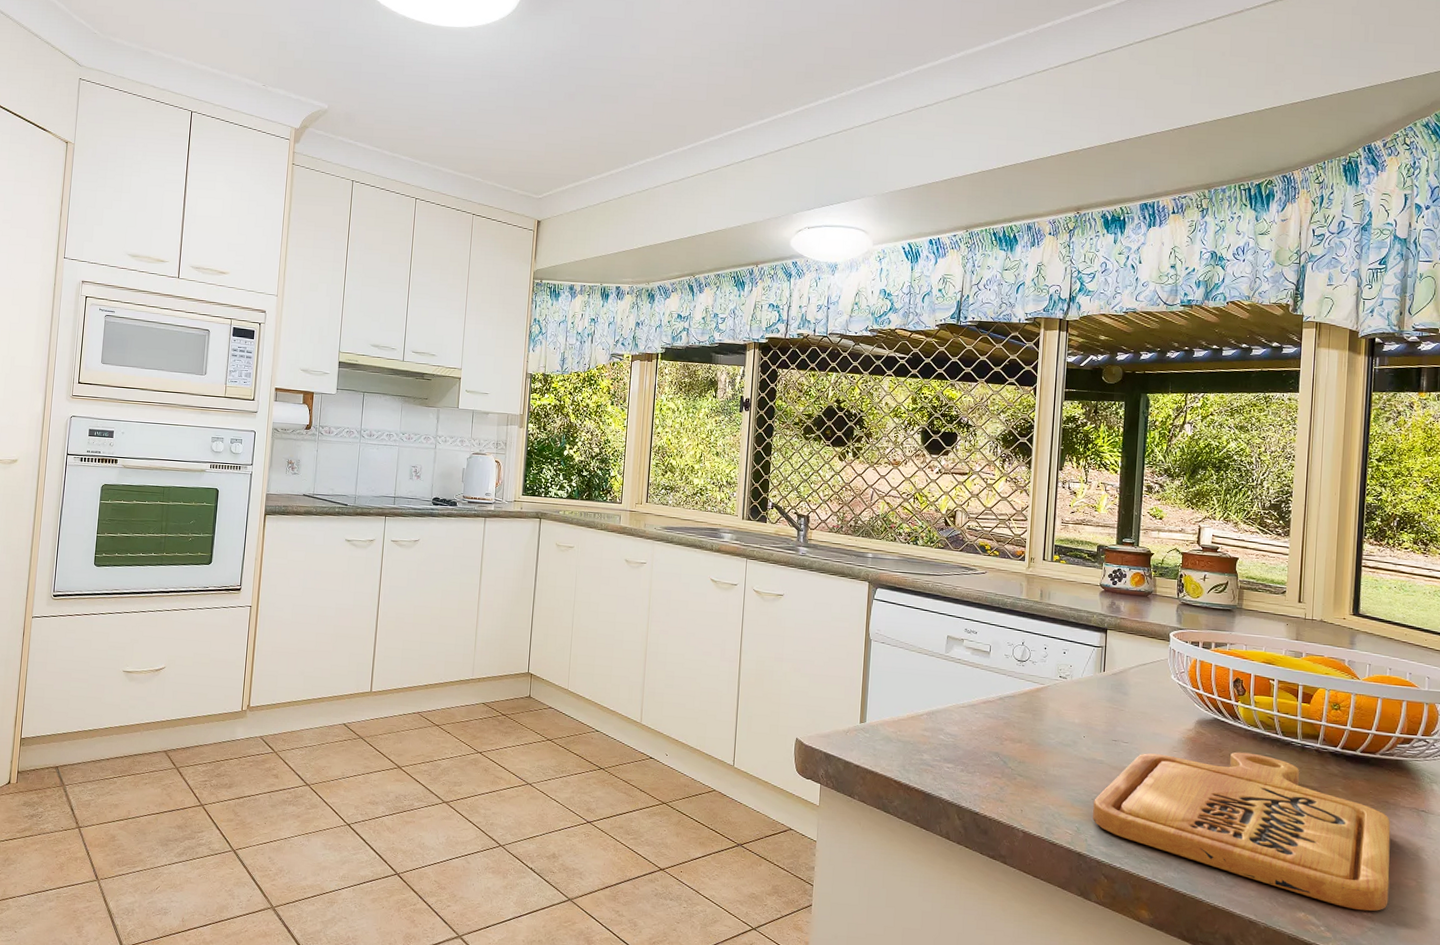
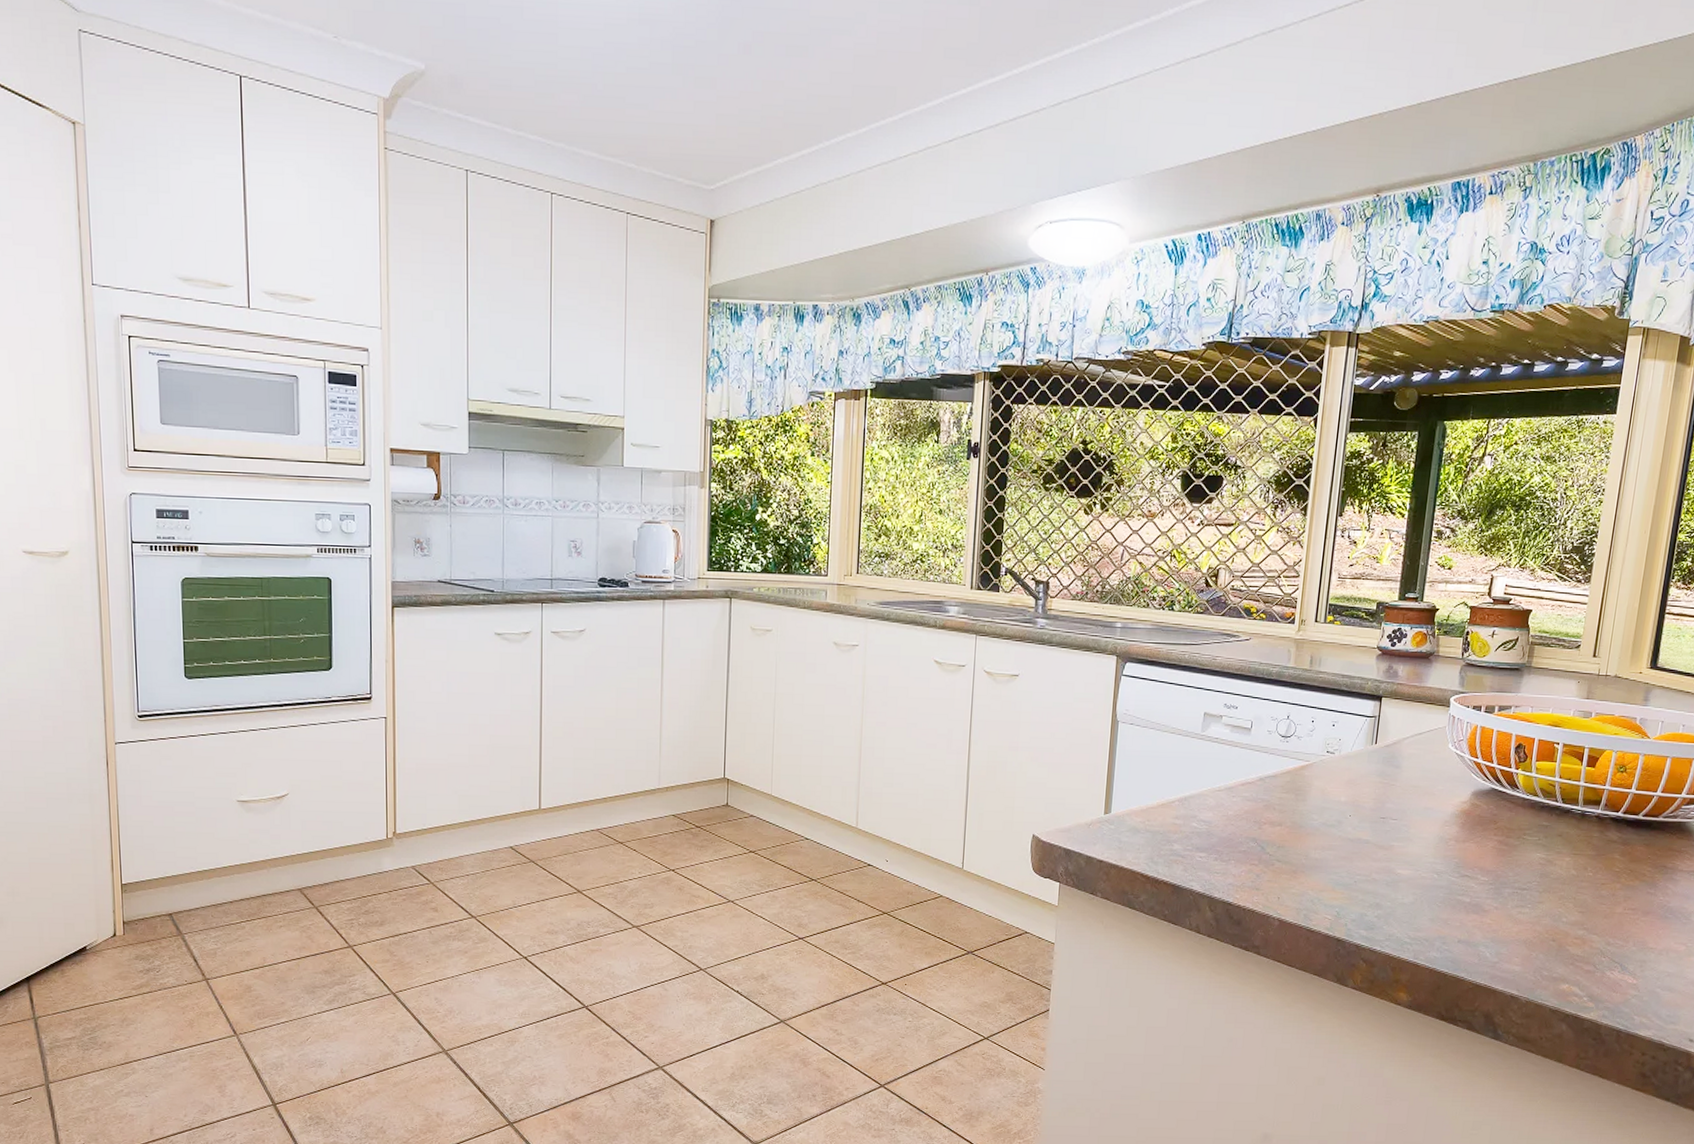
cutting board: present [1093,752,1391,912] -> none [1354,823,1666,979]

